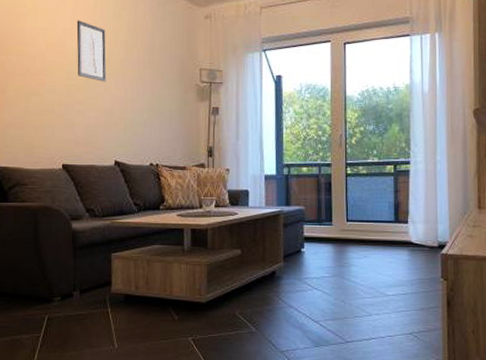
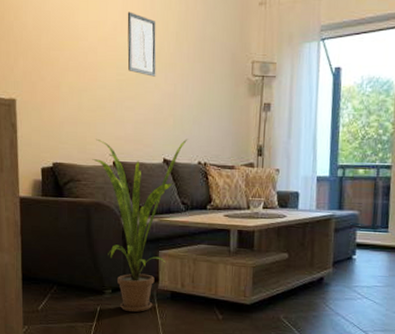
house plant: none [40,141,140,318] -> present [92,138,188,312]

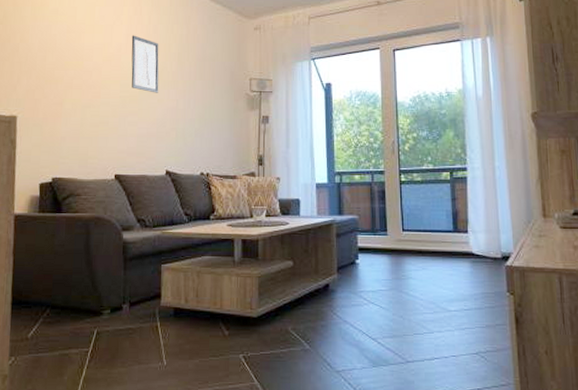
house plant: present [92,138,188,312] -> none [93,151,191,333]

